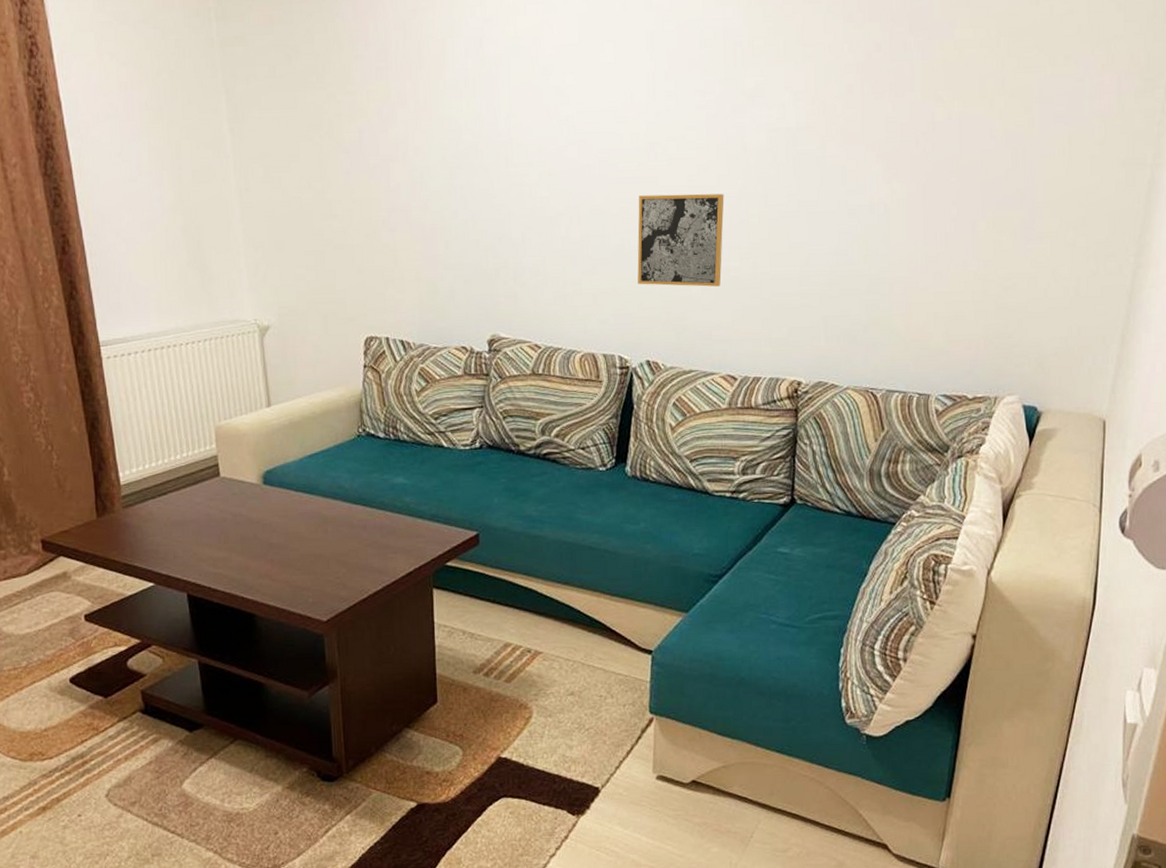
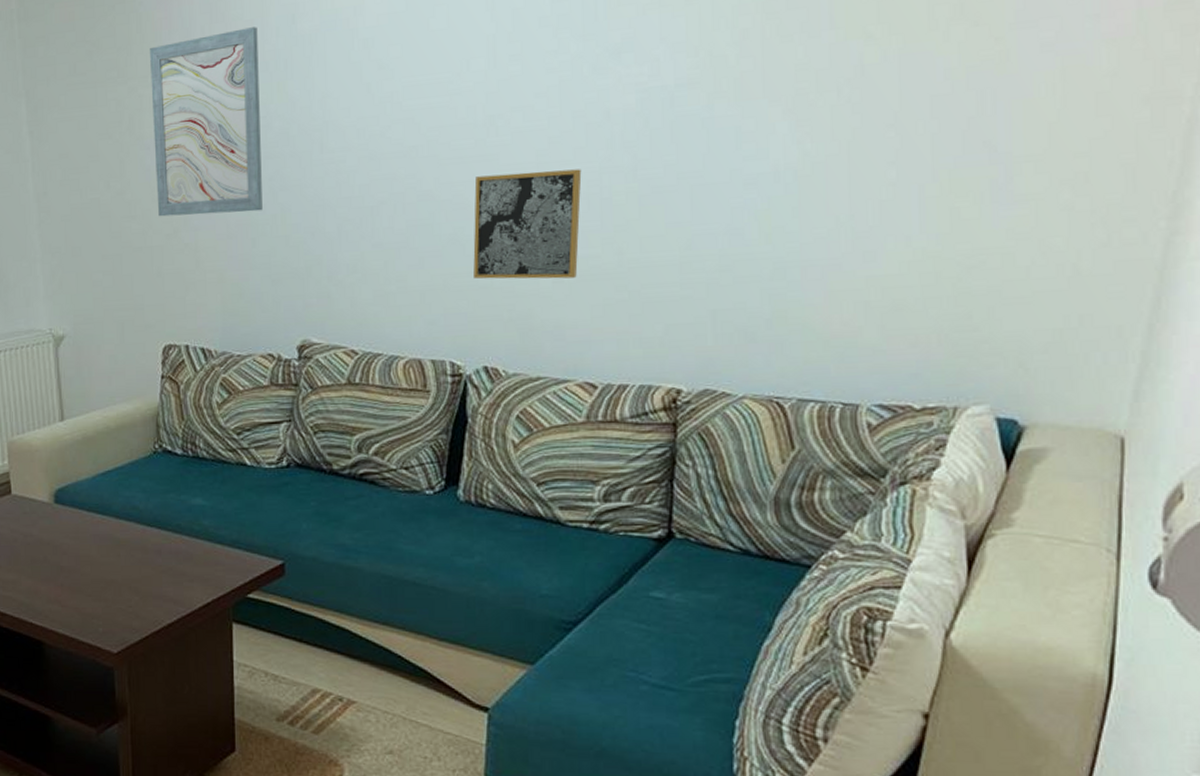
wall art: none [347,46,455,217] -> present [150,26,263,217]

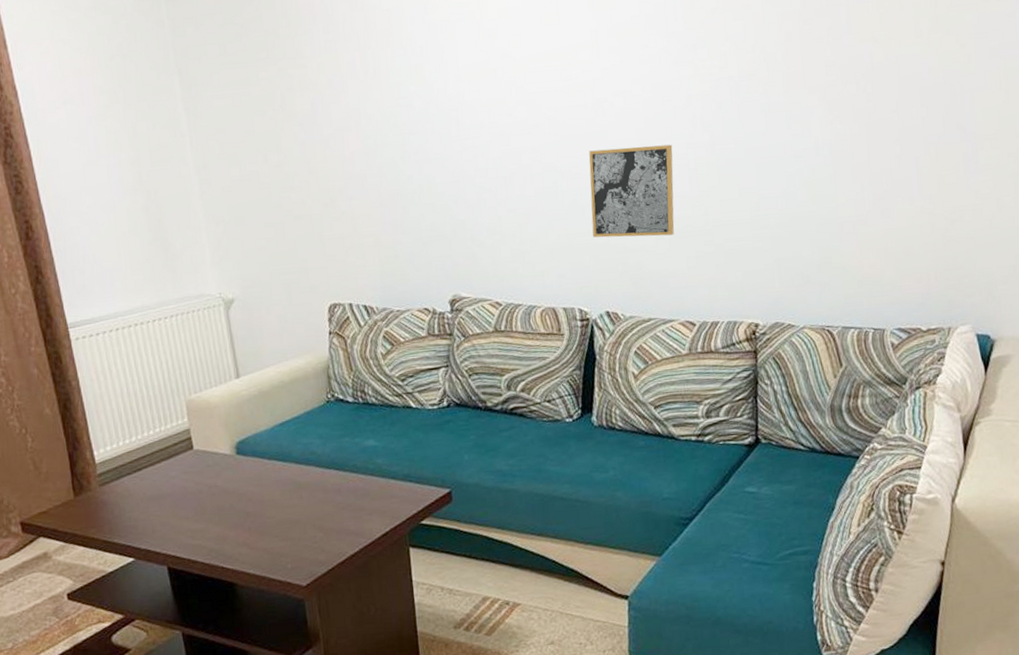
wall art: present [150,26,263,217] -> none [296,16,410,188]

